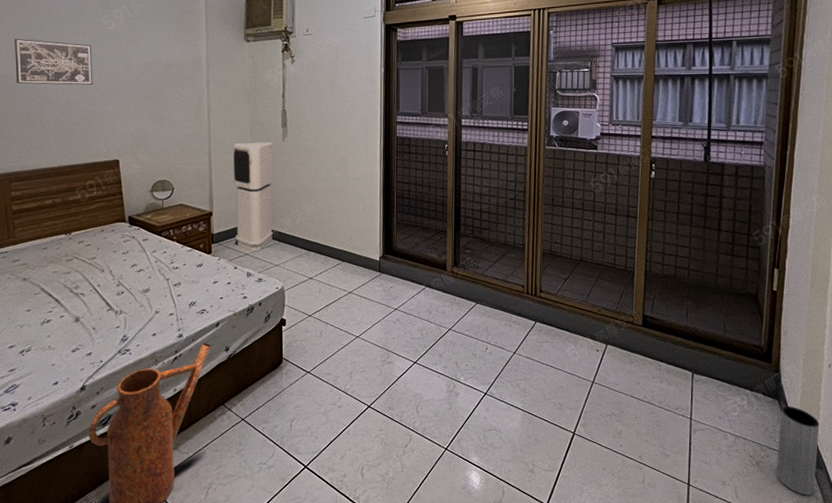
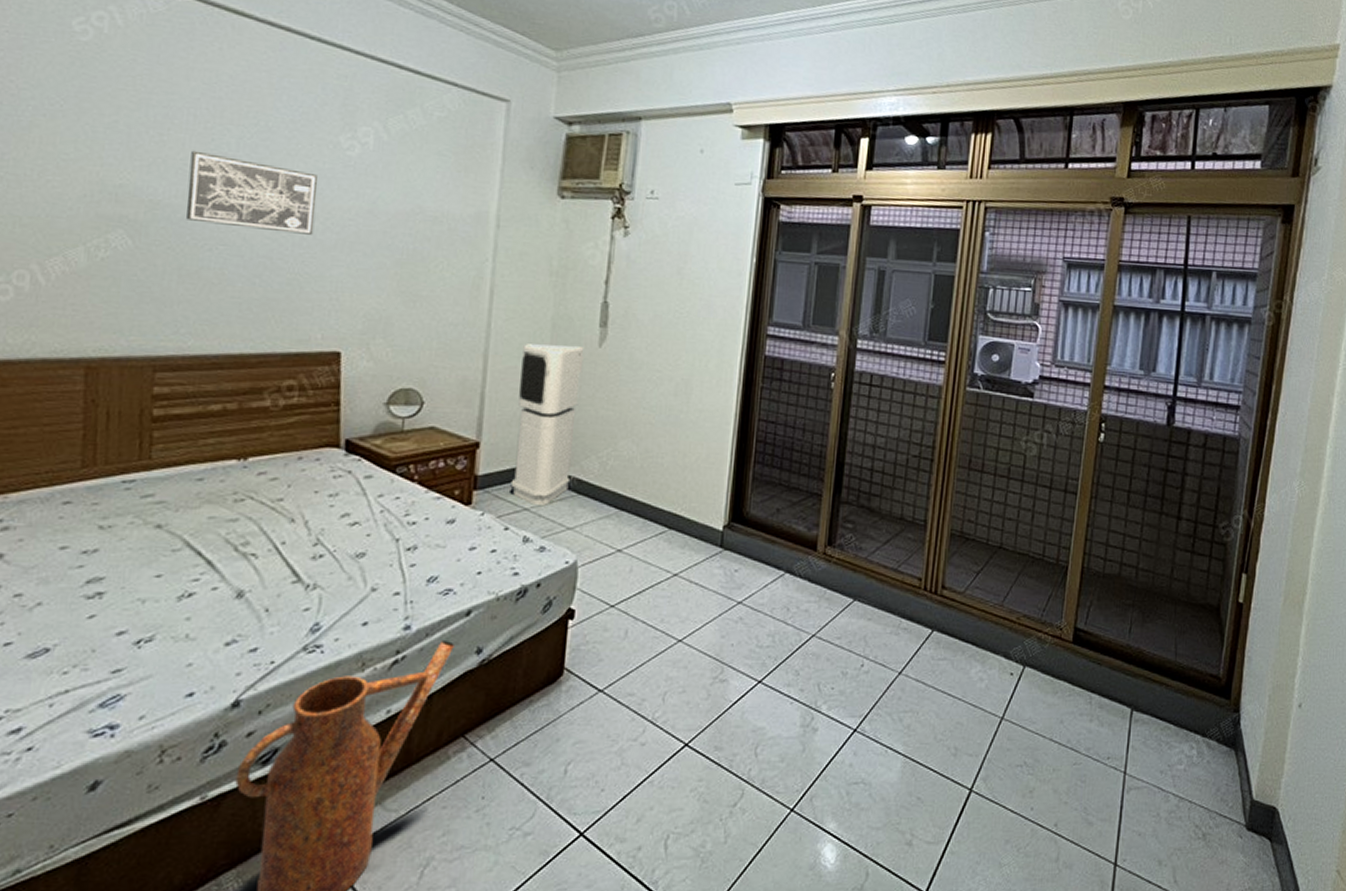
vase: present [776,405,820,496] -> none [1226,757,1283,881]

